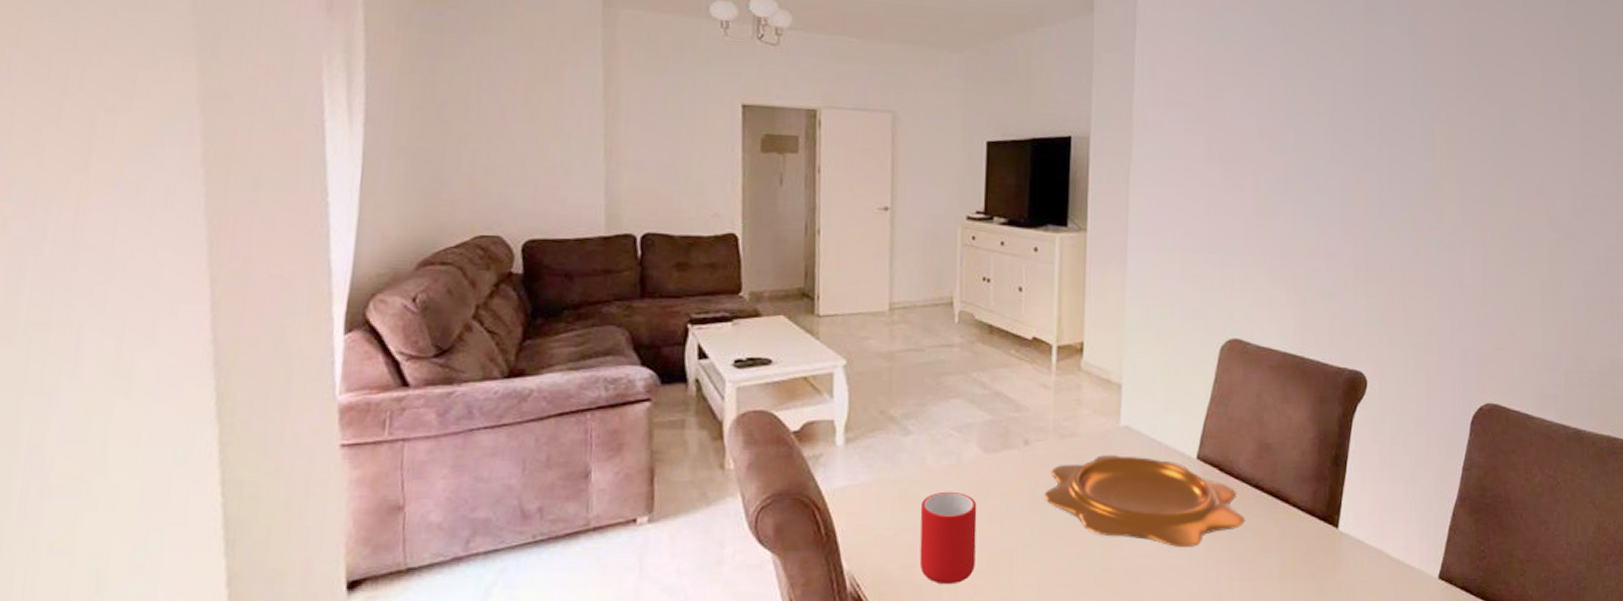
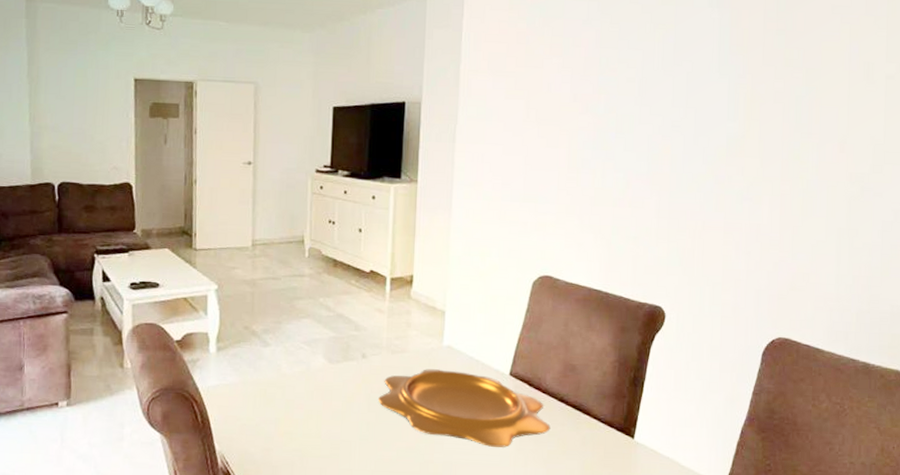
cup: present [919,491,977,585] -> none [276,392,323,467]

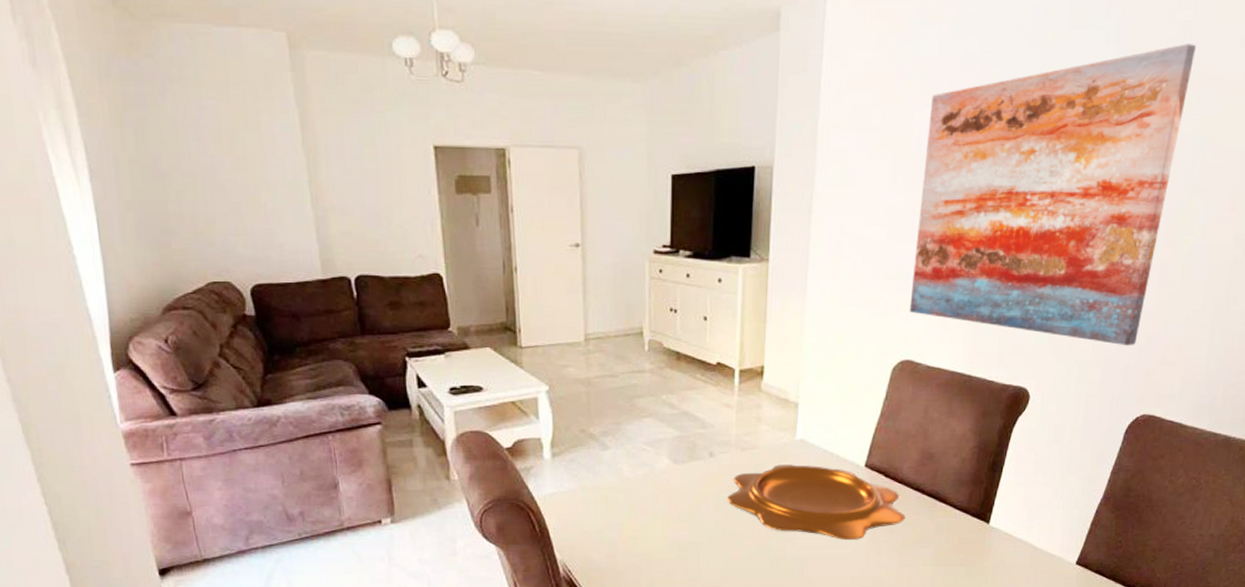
wall art: none [546,10,792,272] -> present [909,44,1196,346]

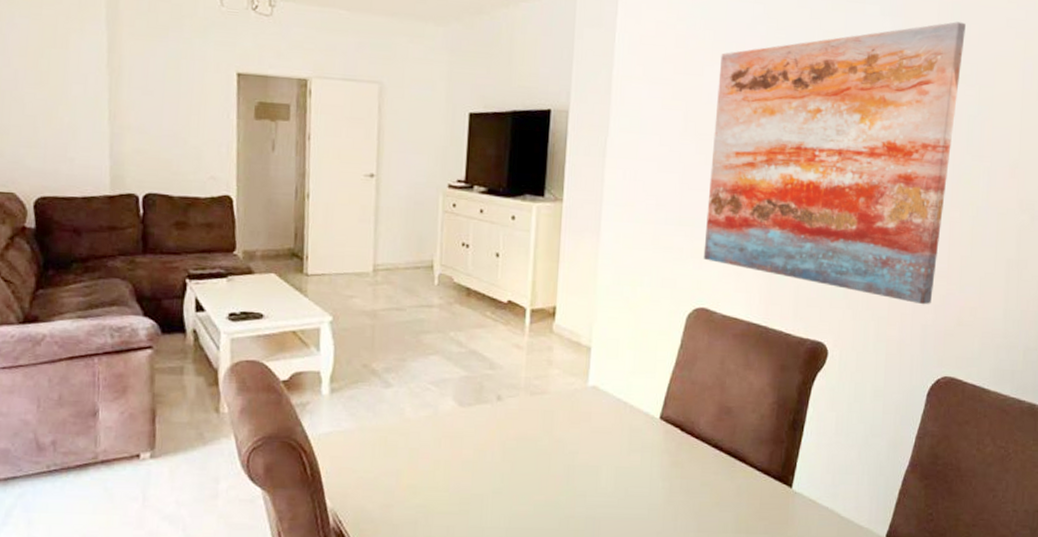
decorative bowl: present [727,464,906,540] -> none [514,412,703,500]

